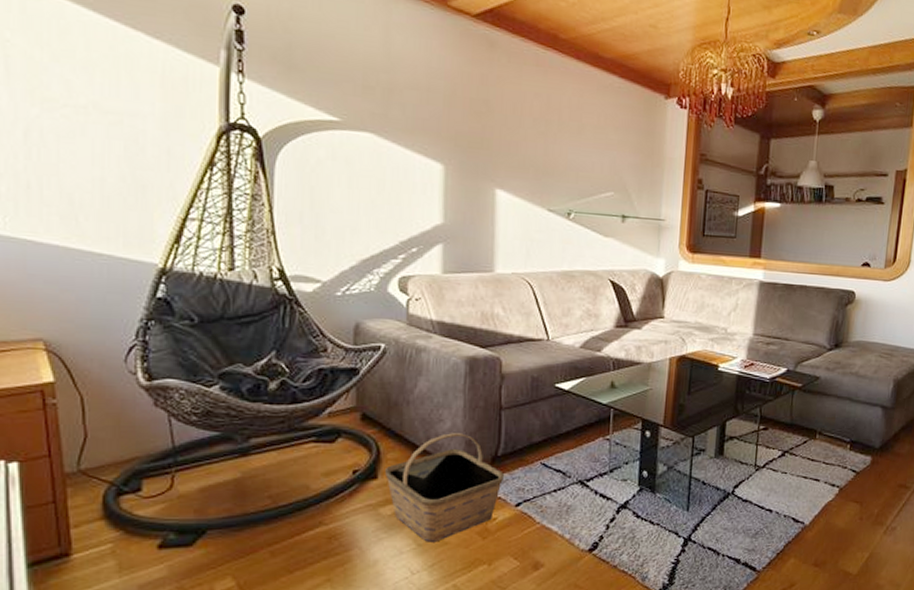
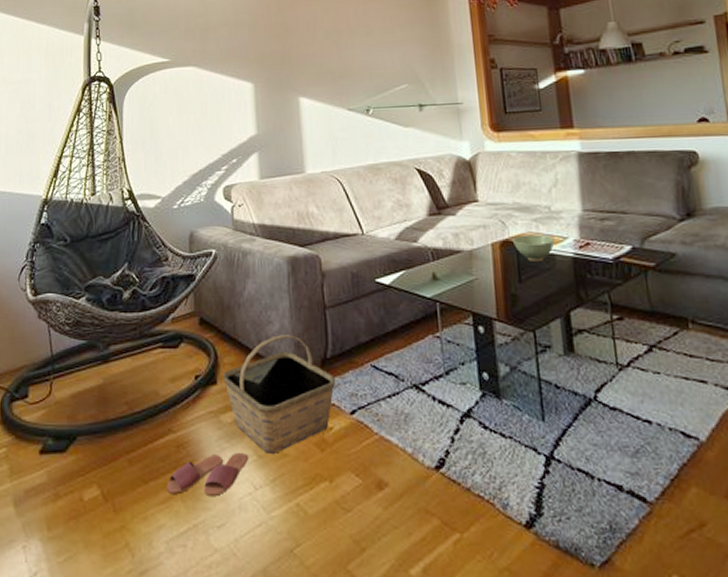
slippers: none [314,542,407,582] -> present [166,453,248,496]
bowl: none [688,352,725,377] -> present [512,234,555,261]

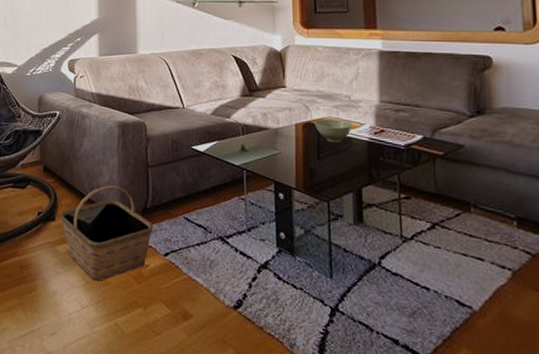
slippers: present [166,453,248,496] -> none [10,276,77,310]

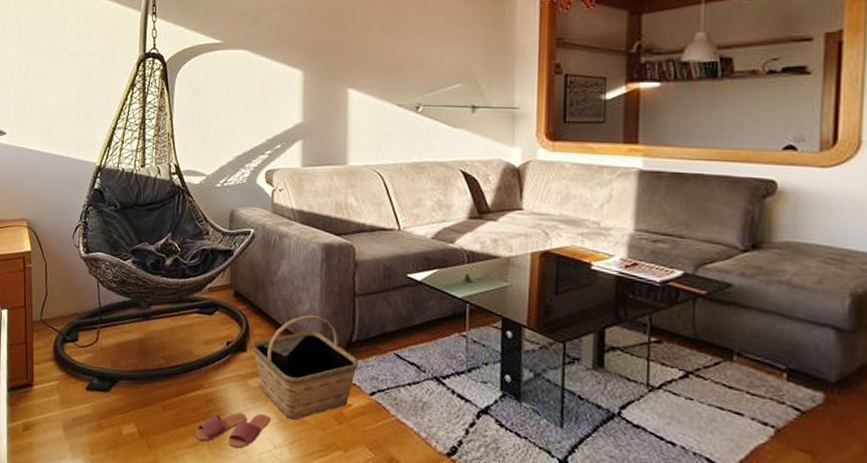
slippers: none [10,276,77,310] -> present [194,412,270,448]
bowl: present [314,119,352,142] -> none [553,248,599,276]

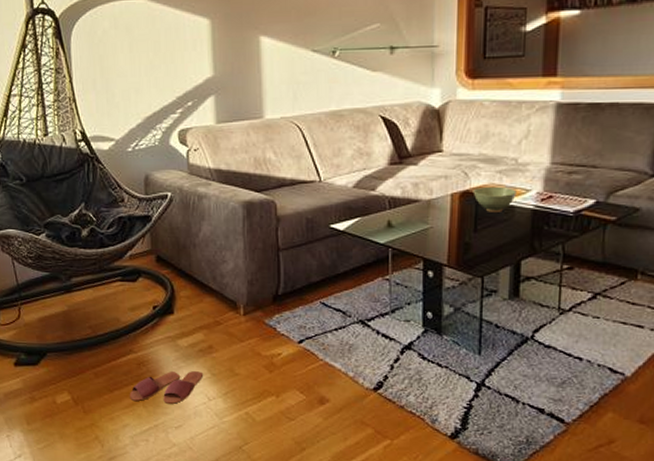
basket: present [253,315,358,420] -> none [180,273,285,373]
bowl: none [553,248,599,276] -> present [472,186,517,212]

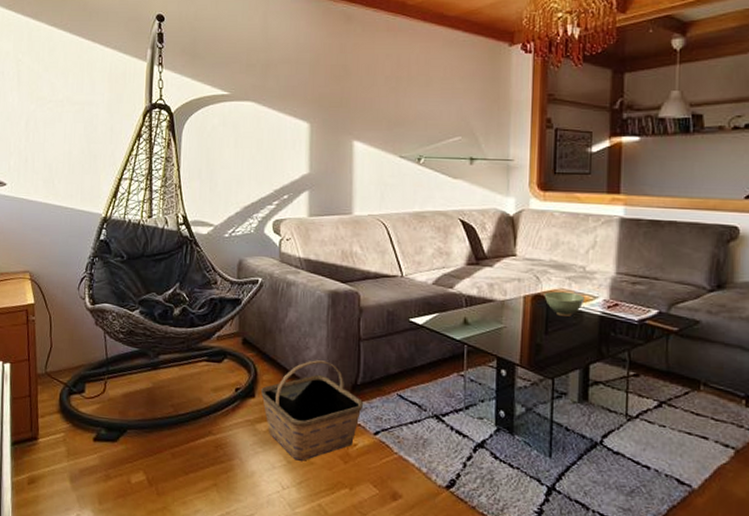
slippers: present [129,371,203,404] -> none [204,456,278,491]
basket: none [180,273,285,373] -> present [261,360,363,461]

